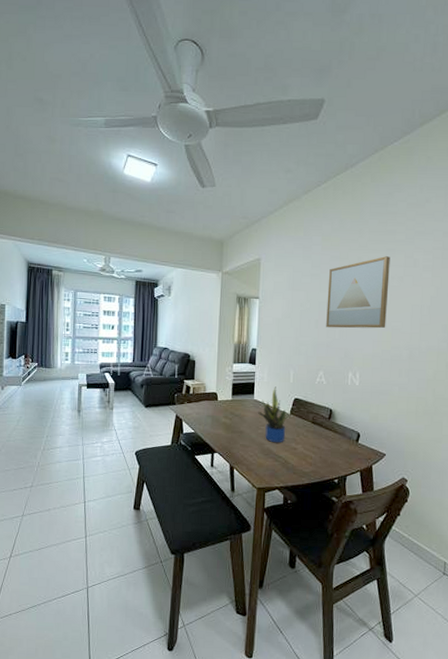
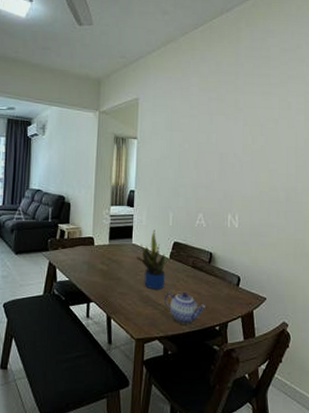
teapot: none [284,445,325,476] -> present [164,291,206,324]
wall art: present [326,256,390,329] -> none [205,99,266,170]

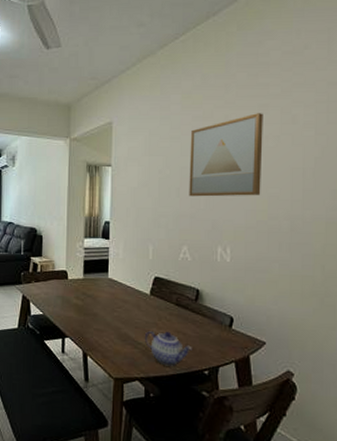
potted plant: present [137,230,168,290] -> none [113,263,149,328]
wall art: none [205,99,266,170] -> present [189,113,263,197]

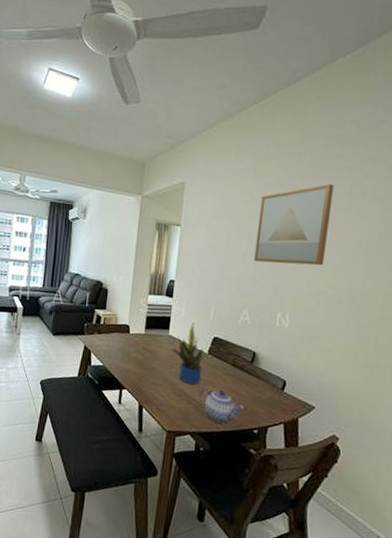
potted plant: none [113,263,149,328] -> present [173,322,207,385]

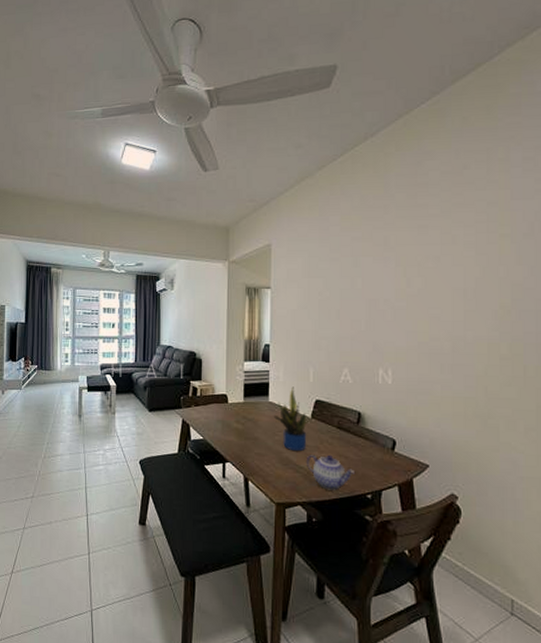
wall art: present [254,184,334,266] -> none [349,234,423,319]

